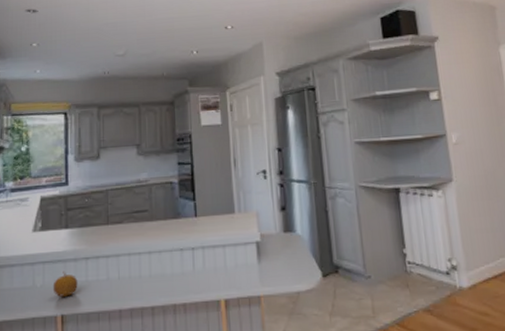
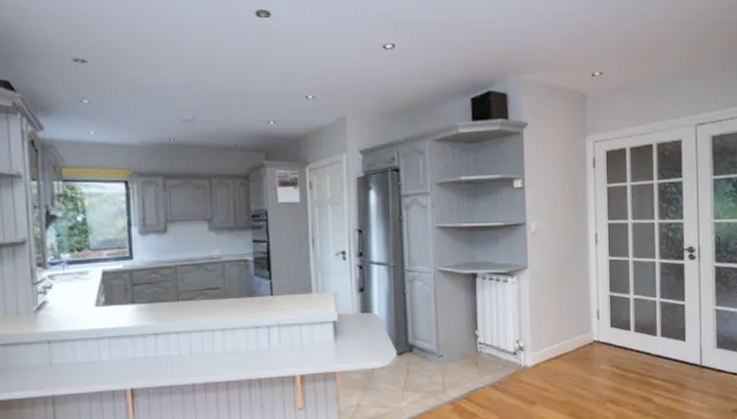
fruit: present [52,271,78,297] -> none [120,346,148,371]

